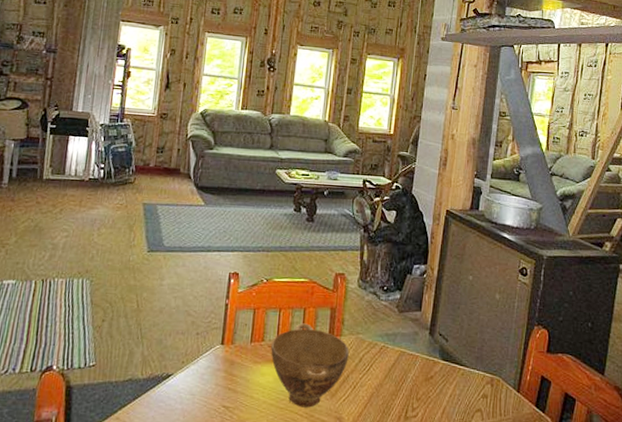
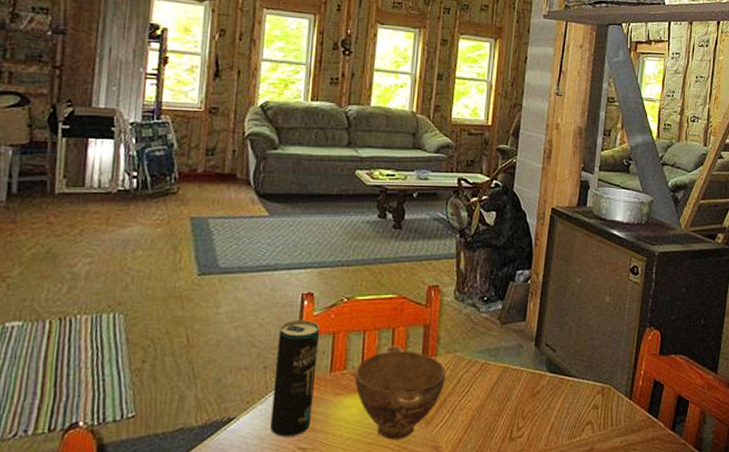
beverage can: none [200,295,243,396] -> present [270,320,319,437]

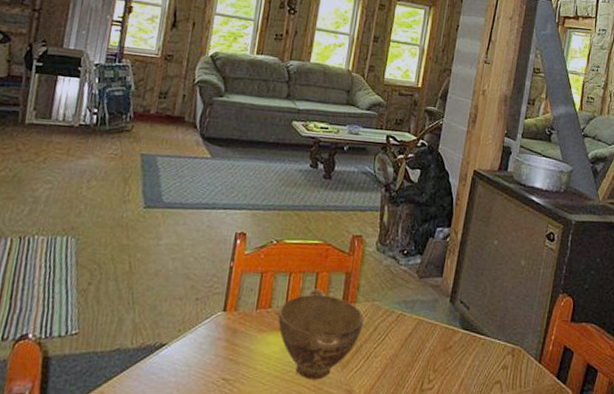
beverage can: present [270,320,319,437] -> none [198,257,249,367]

